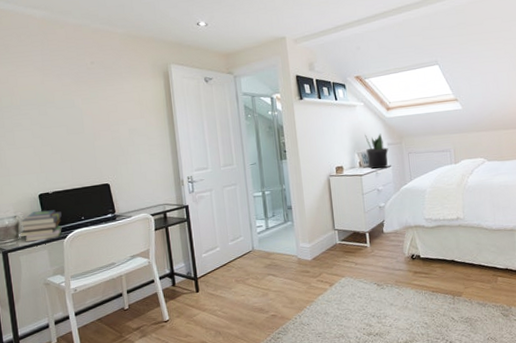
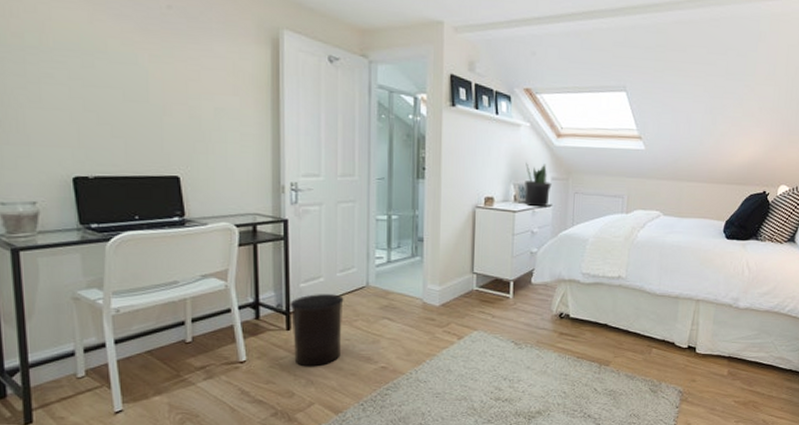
books: present [20,210,62,242] -> none [40,200,106,240]
waste bin: none [196,259,239,321] -> present [290,294,344,367]

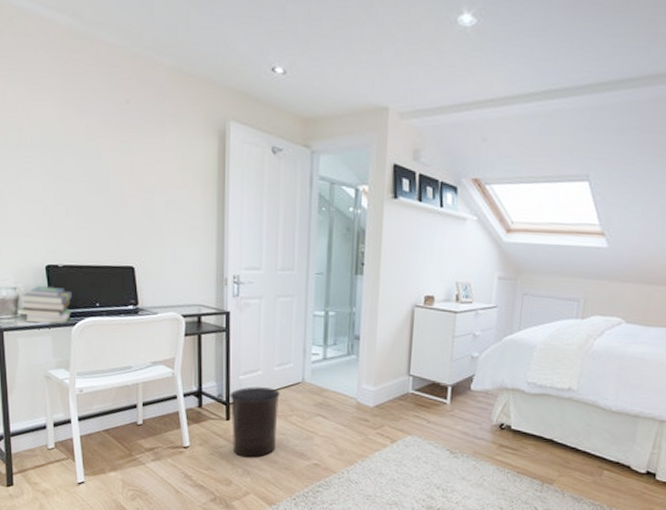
books: none [40,200,106,240] -> present [19,286,72,324]
planter: present [524,163,552,207] -> none [467,260,498,309]

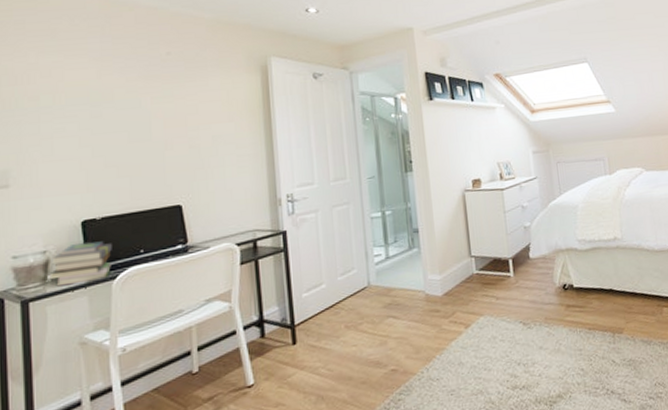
waste bin: present [230,386,280,458] -> none [294,299,349,382]

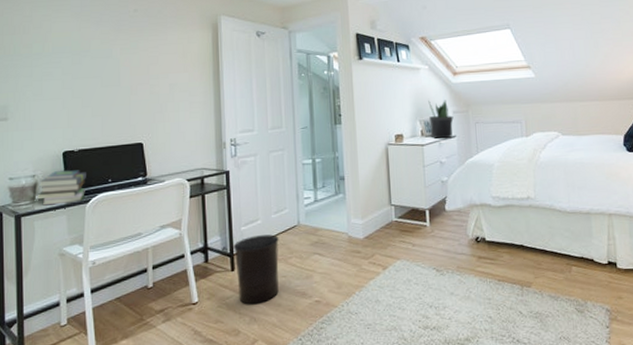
waste bin: none [294,299,349,382] -> present [233,234,279,305]
planter: none [506,139,534,182] -> present [428,100,454,139]

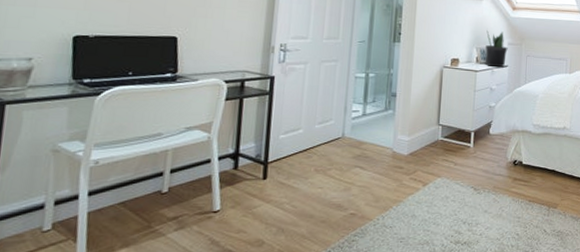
books: present [37,170,86,206] -> none [31,56,101,95]
waste bin: present [233,234,279,305] -> none [267,145,320,215]

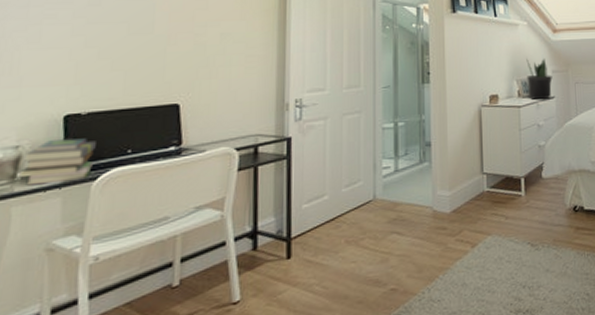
books: none [31,56,101,95] -> present [19,138,96,186]

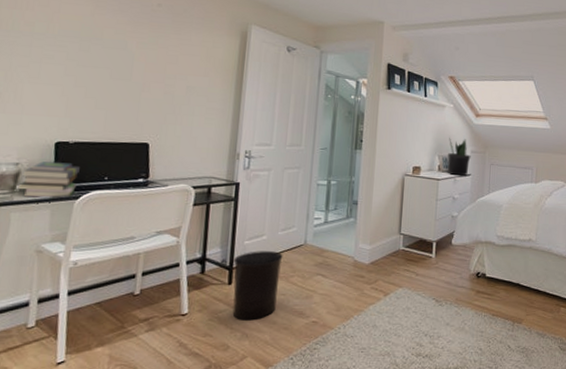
waste bin: none [291,212,350,300] -> present [232,251,283,321]

